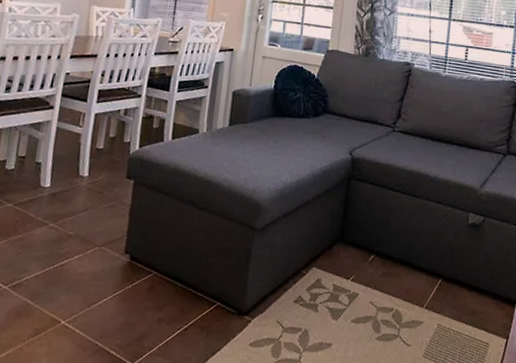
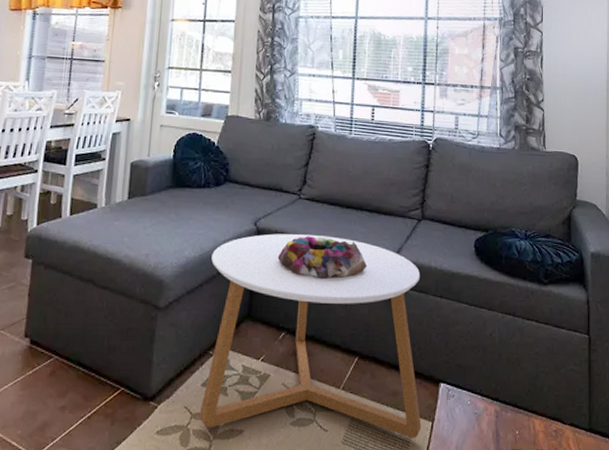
coffee table: none [290,163,503,354] -> present [199,233,422,439]
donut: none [370,166,455,206] -> present [277,236,368,279]

